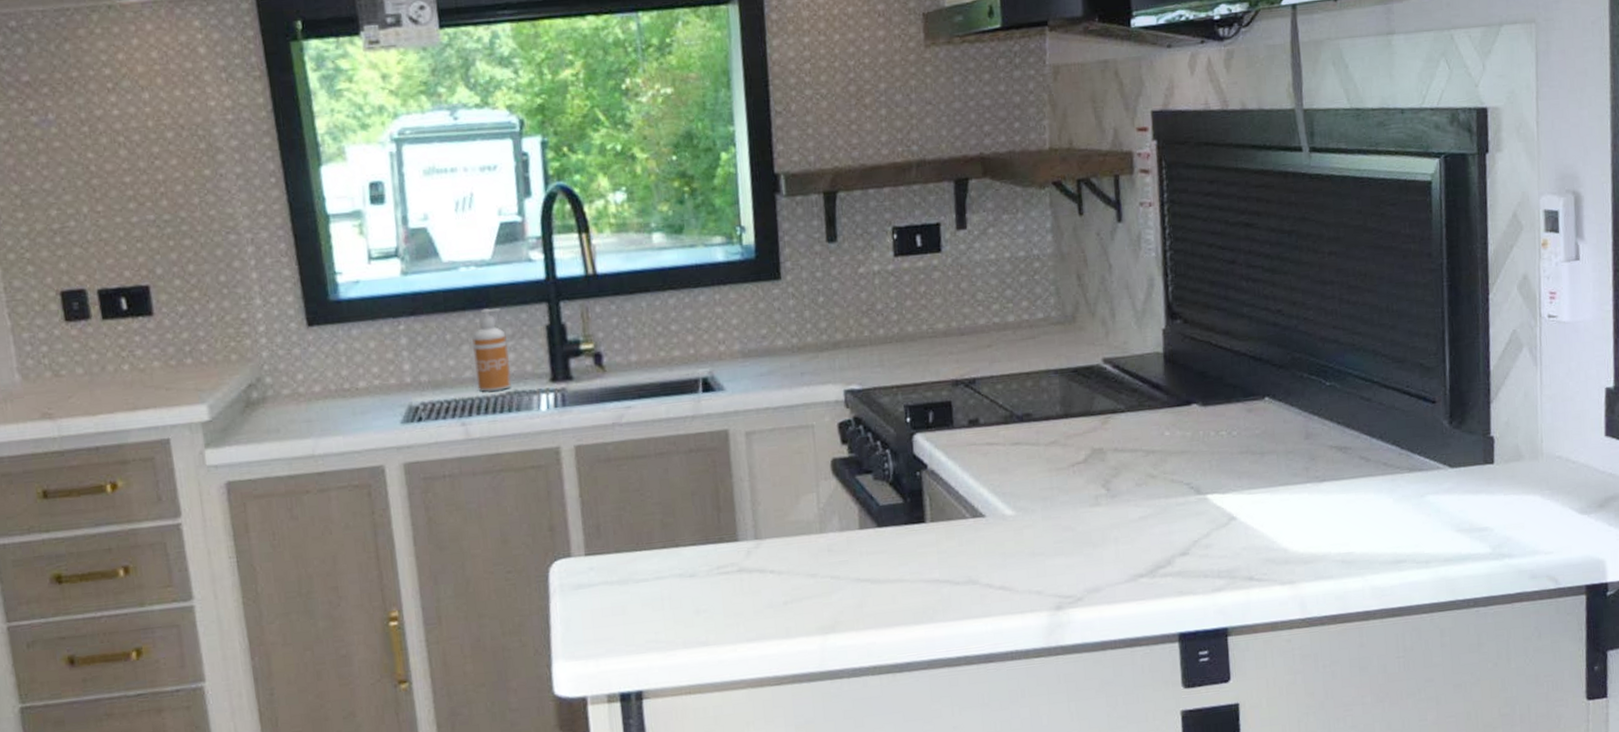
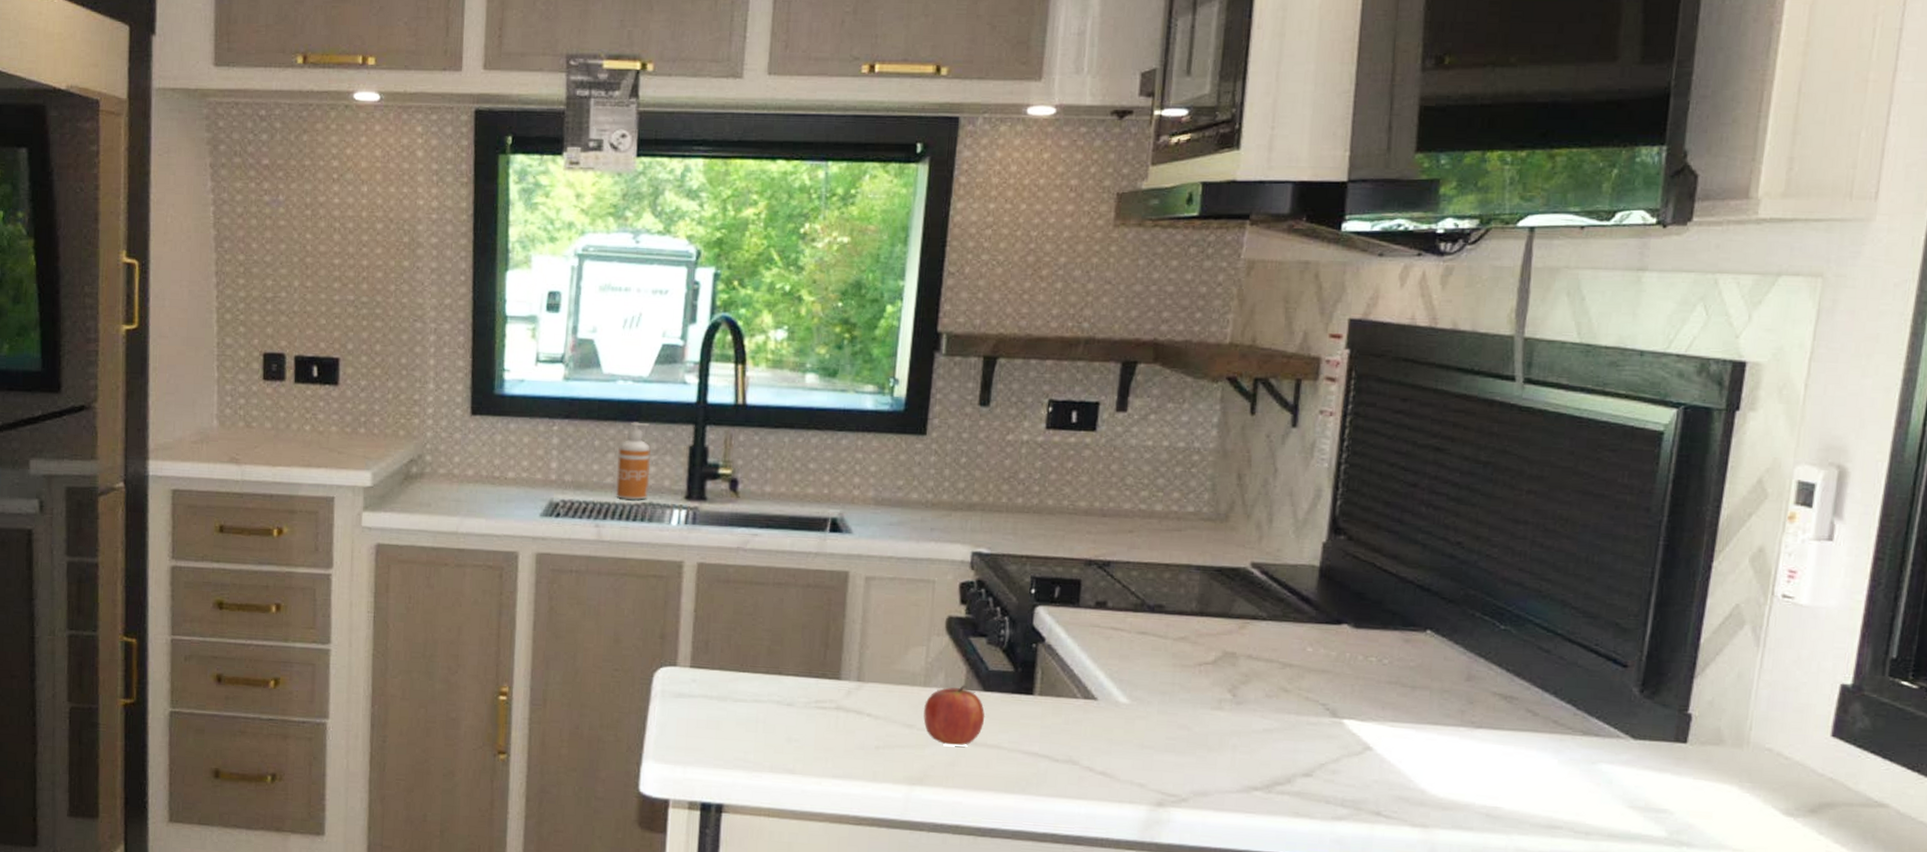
fruit: none [824,524,884,588] -> present [923,685,985,746]

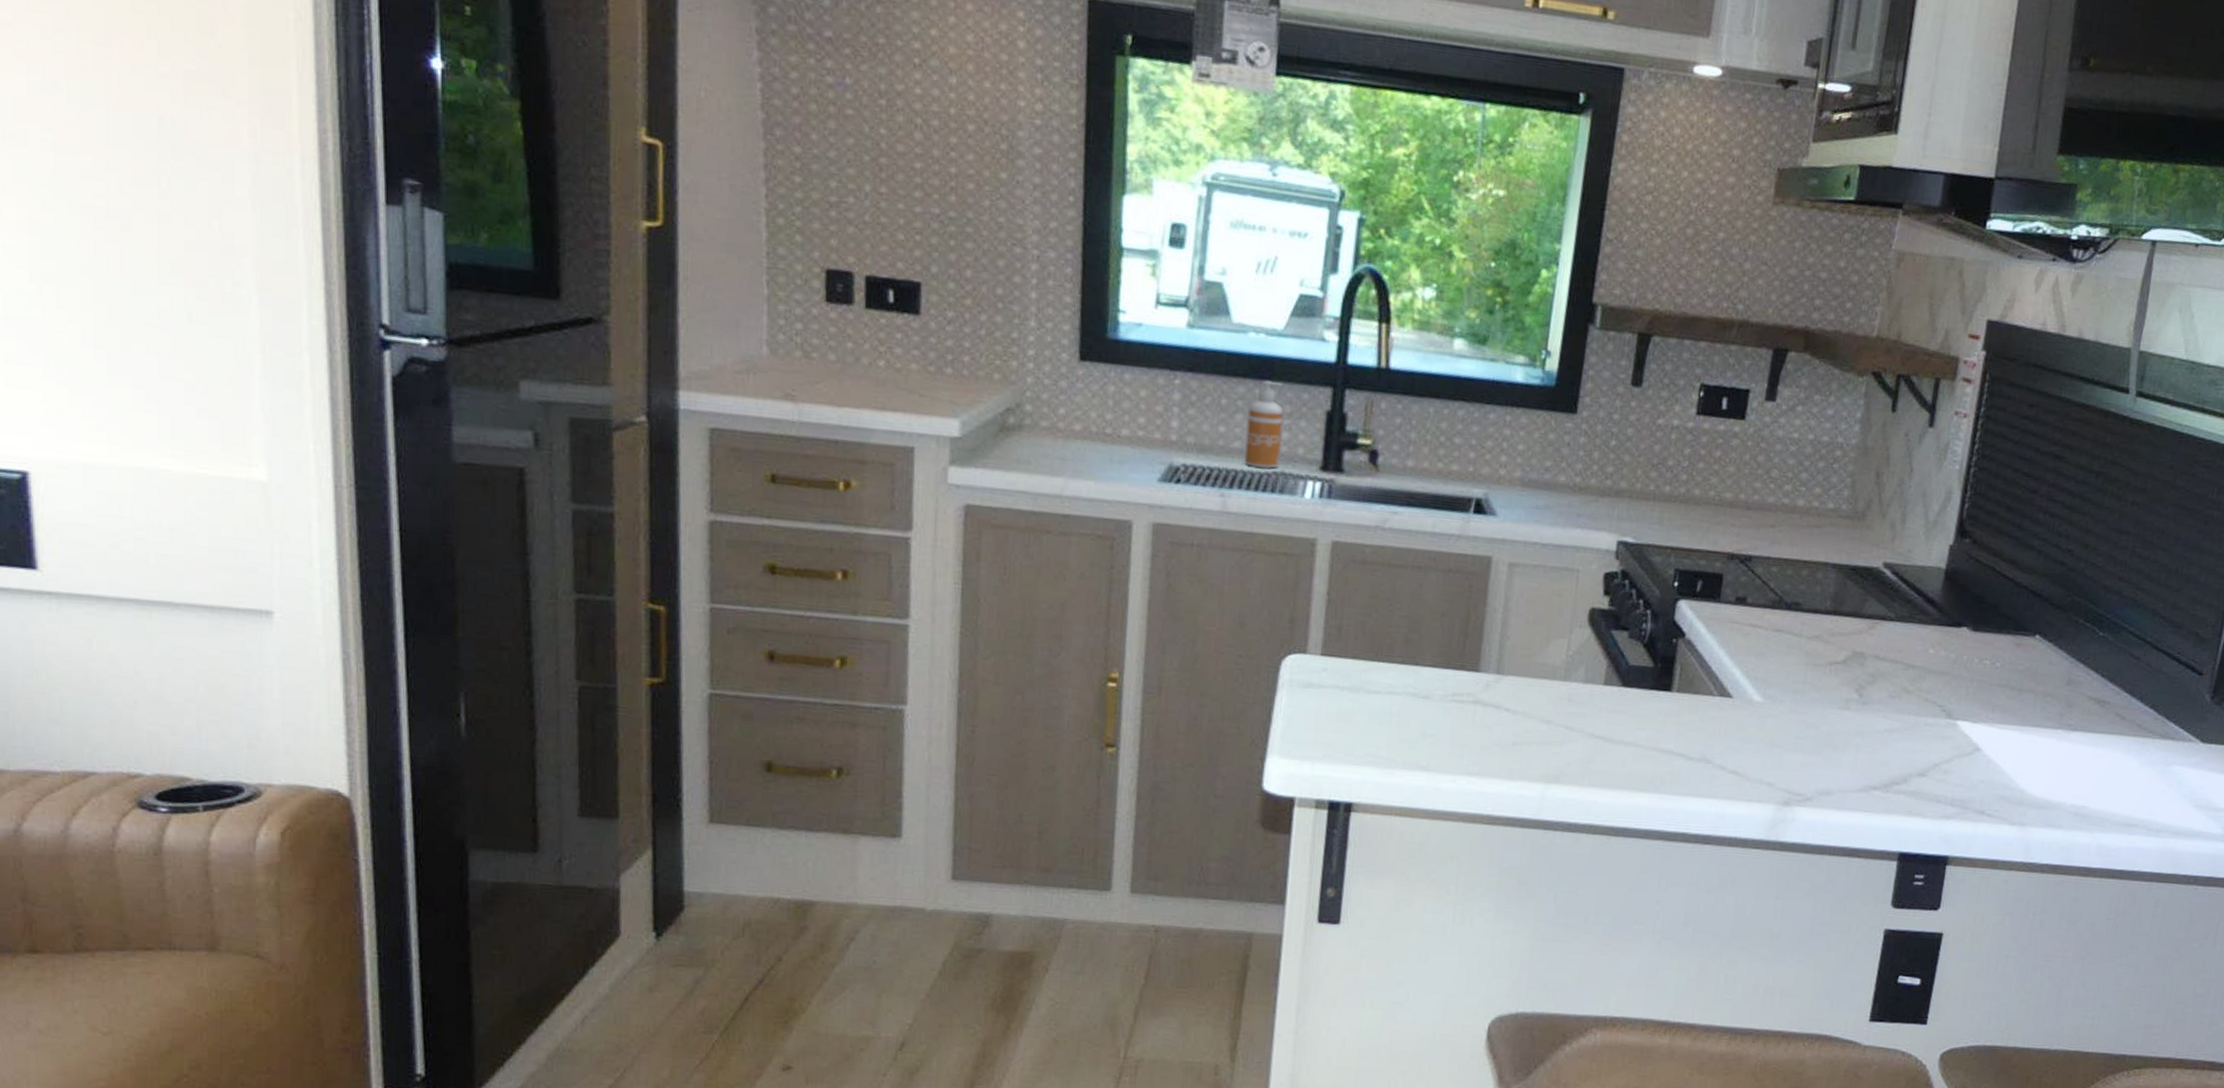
fruit: present [923,685,985,746] -> none [1562,680,1624,743]

